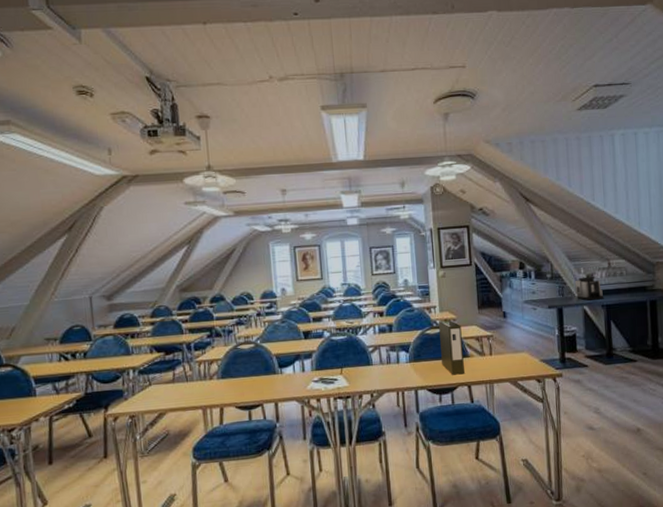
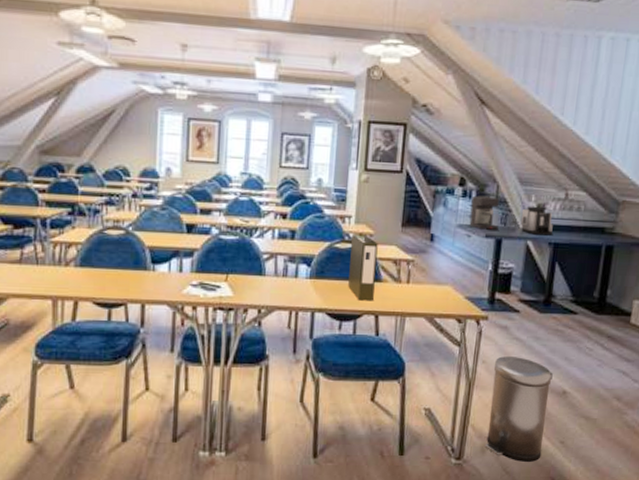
coffee maker: none [532,274,558,303] -> present [469,195,499,231]
pedal bin: none [574,404,629,496] -> present [485,356,553,462]

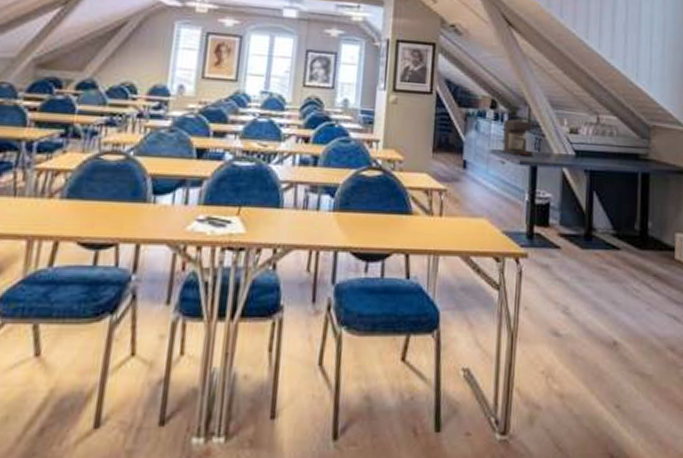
binder: present [348,234,378,301] -> none [375,160,408,237]
pedal bin: present [485,356,553,462] -> none [533,301,601,434]
printer: present [509,206,553,236] -> none [544,130,588,162]

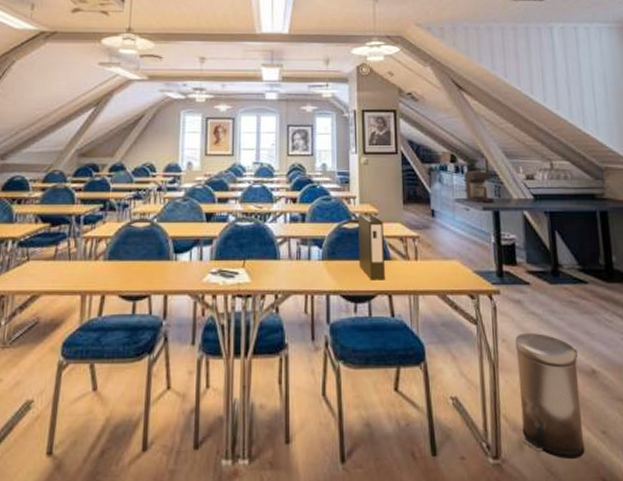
binder: none [375,160,408,237] -> present [358,213,385,280]
pedal bin: none [533,301,601,434] -> present [514,333,585,459]

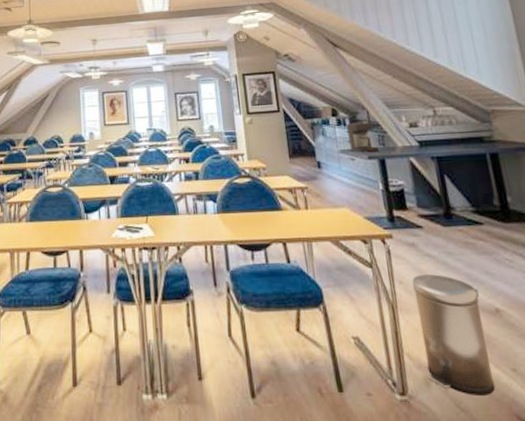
binder: present [358,213,385,280] -> none [247,168,278,230]

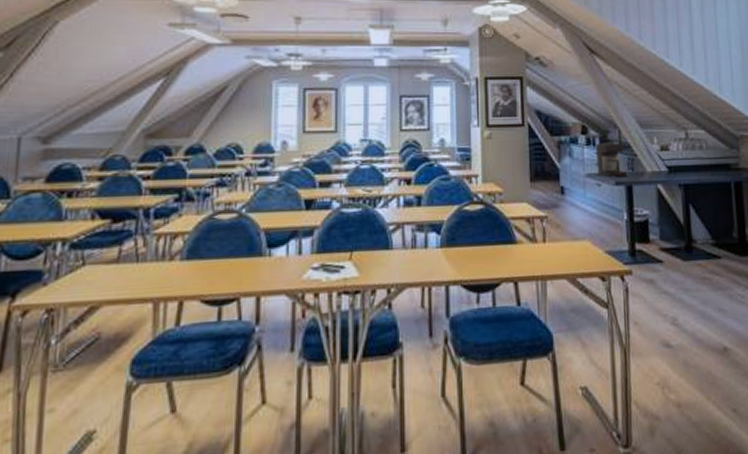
pedal bin: present [411,274,496,396] -> none [646,313,716,441]

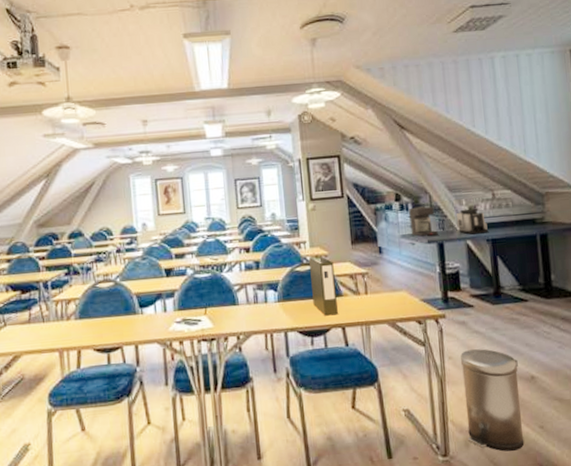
binder: none [481,193,510,267] -> present [309,256,338,316]
printer: none [637,148,681,178] -> present [447,208,489,235]
pedal bin: none [646,313,716,441] -> present [460,349,525,452]

